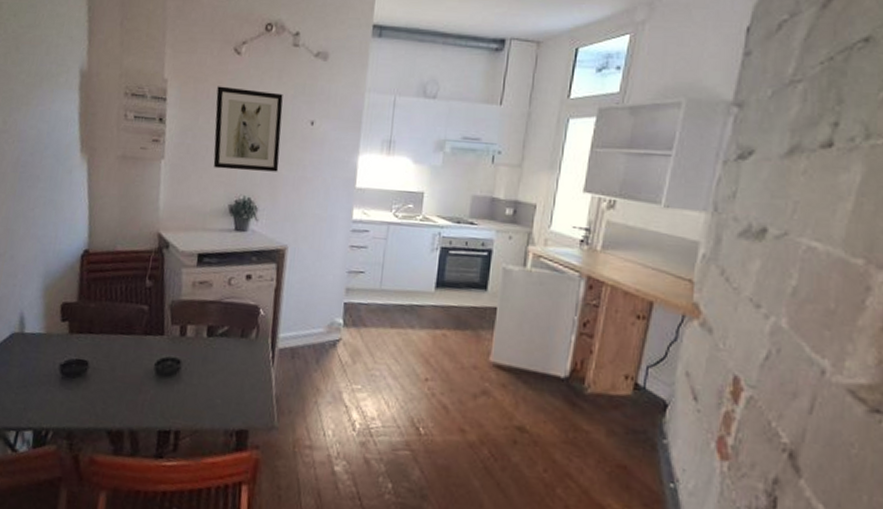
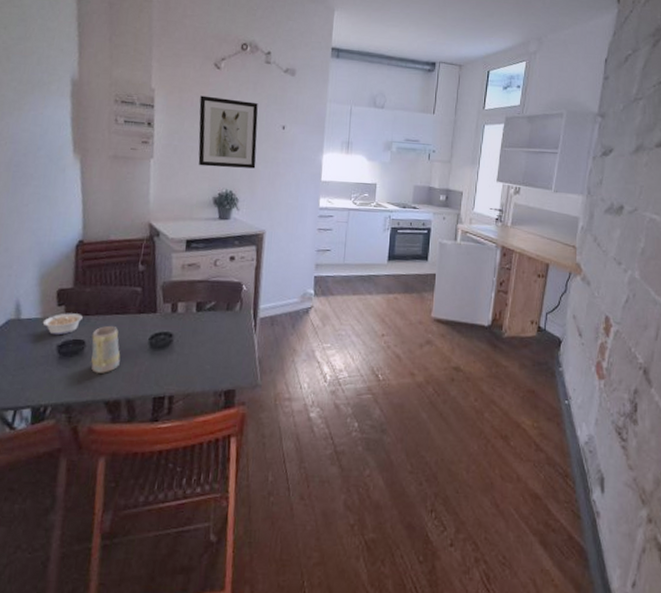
legume: none [46,328,86,354] -> present [42,313,83,336]
mug: none [94,346,125,399] -> present [91,325,121,373]

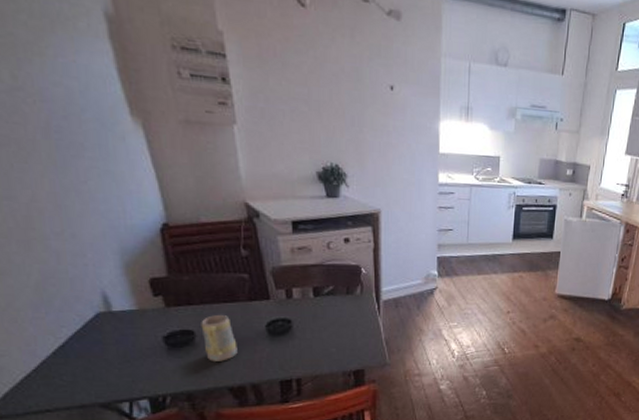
legume: present [42,313,83,336] -> none [139,303,186,327]
wall art: present [198,95,258,169] -> none [284,42,363,138]

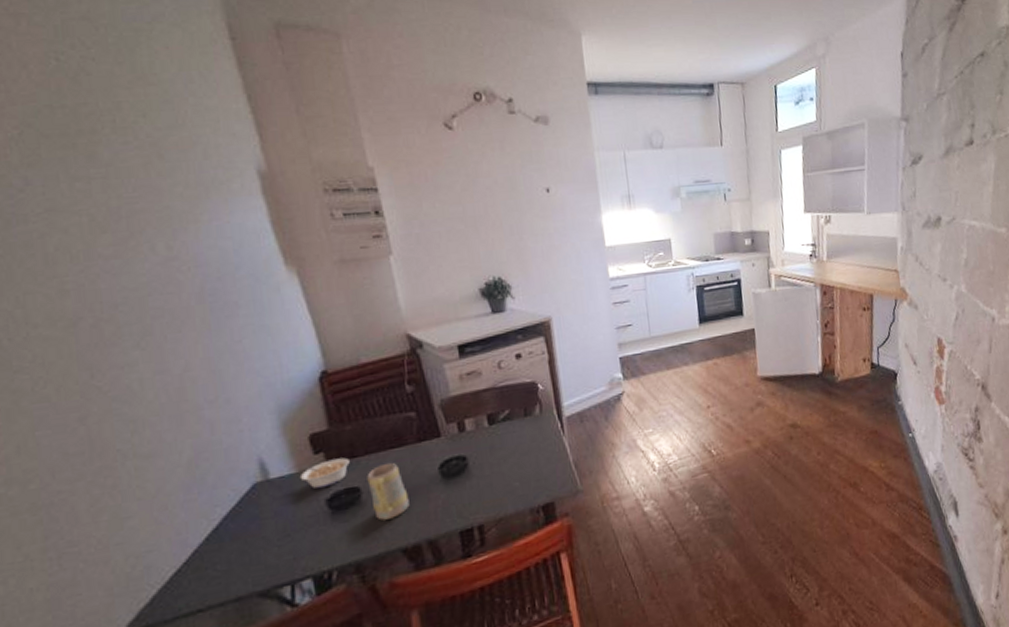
legume: none [139,303,186,327] -> present [299,457,350,489]

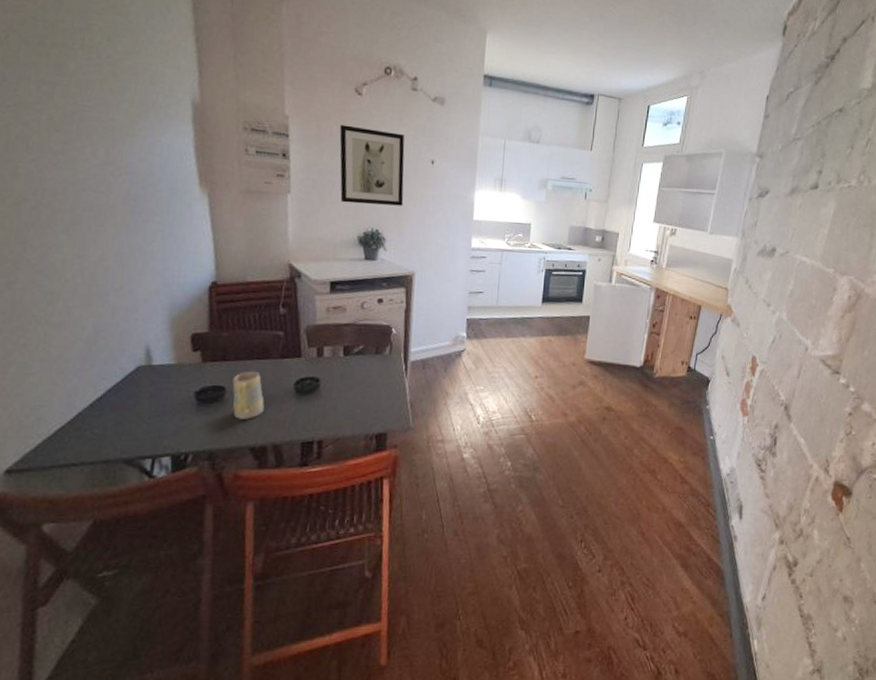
legume: present [299,457,350,489] -> none [177,358,221,382]
wall art: none [435,164,524,254] -> present [339,124,405,206]

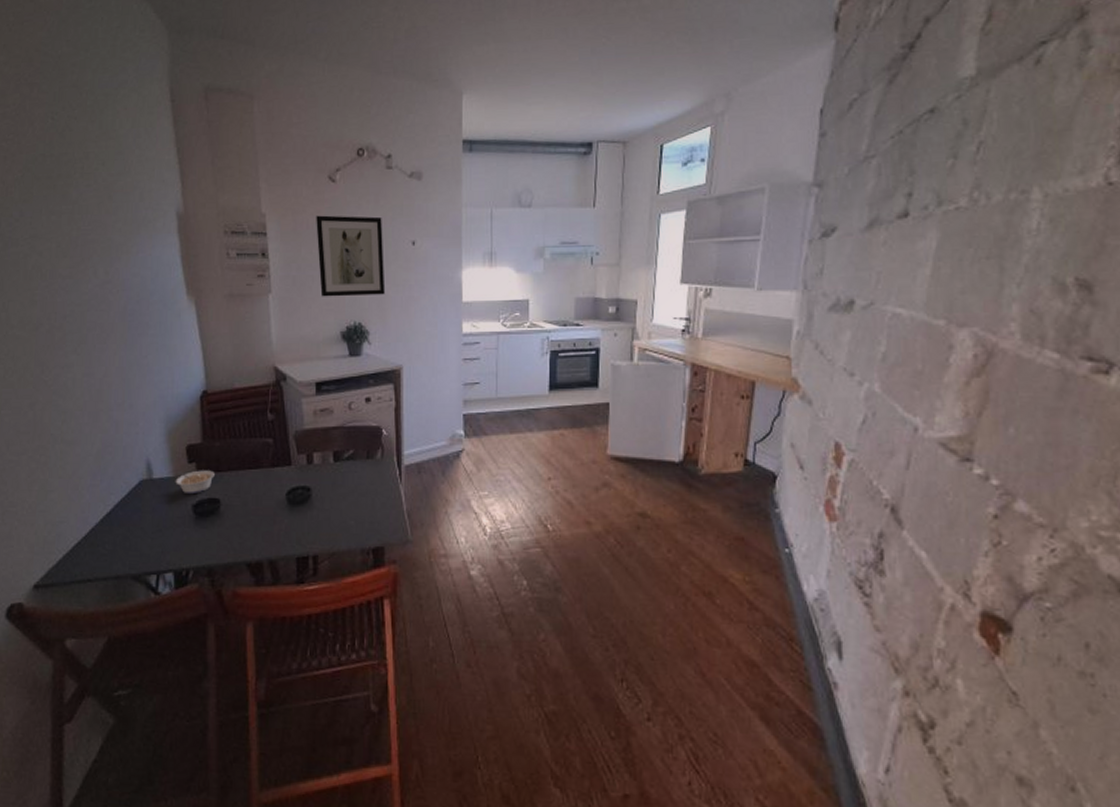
legume: none [177,358,221,382] -> present [175,470,215,495]
mug: present [232,371,265,420] -> none [226,481,258,533]

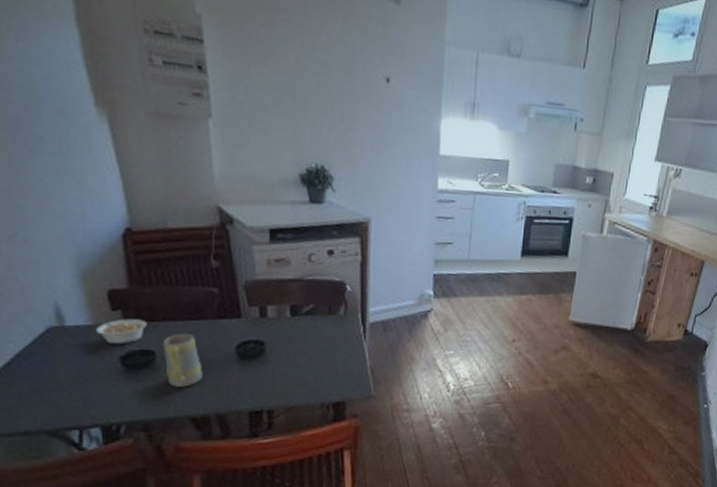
mug: none [226,481,258,533] -> present [163,333,203,387]
wall art: present [316,215,386,297] -> none [268,27,354,137]

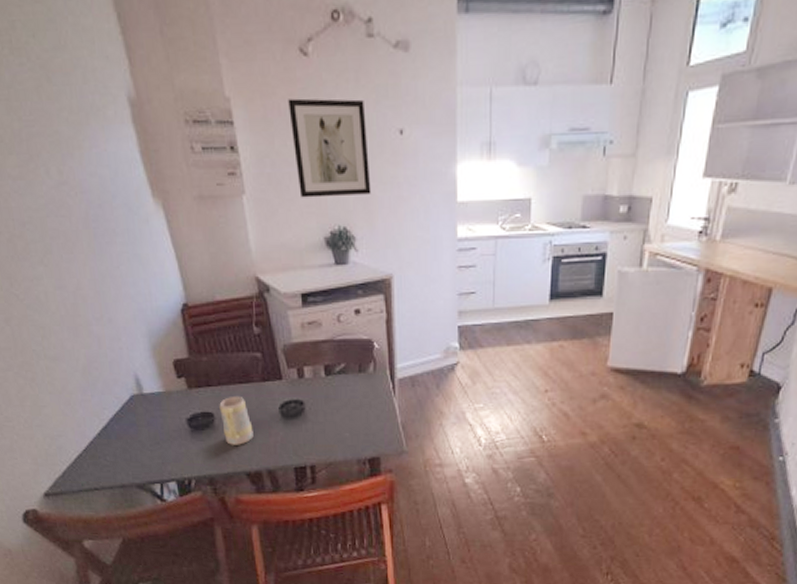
legume: present [95,318,147,345] -> none [166,385,206,409]
wall art: none [268,27,354,137] -> present [288,98,372,198]

